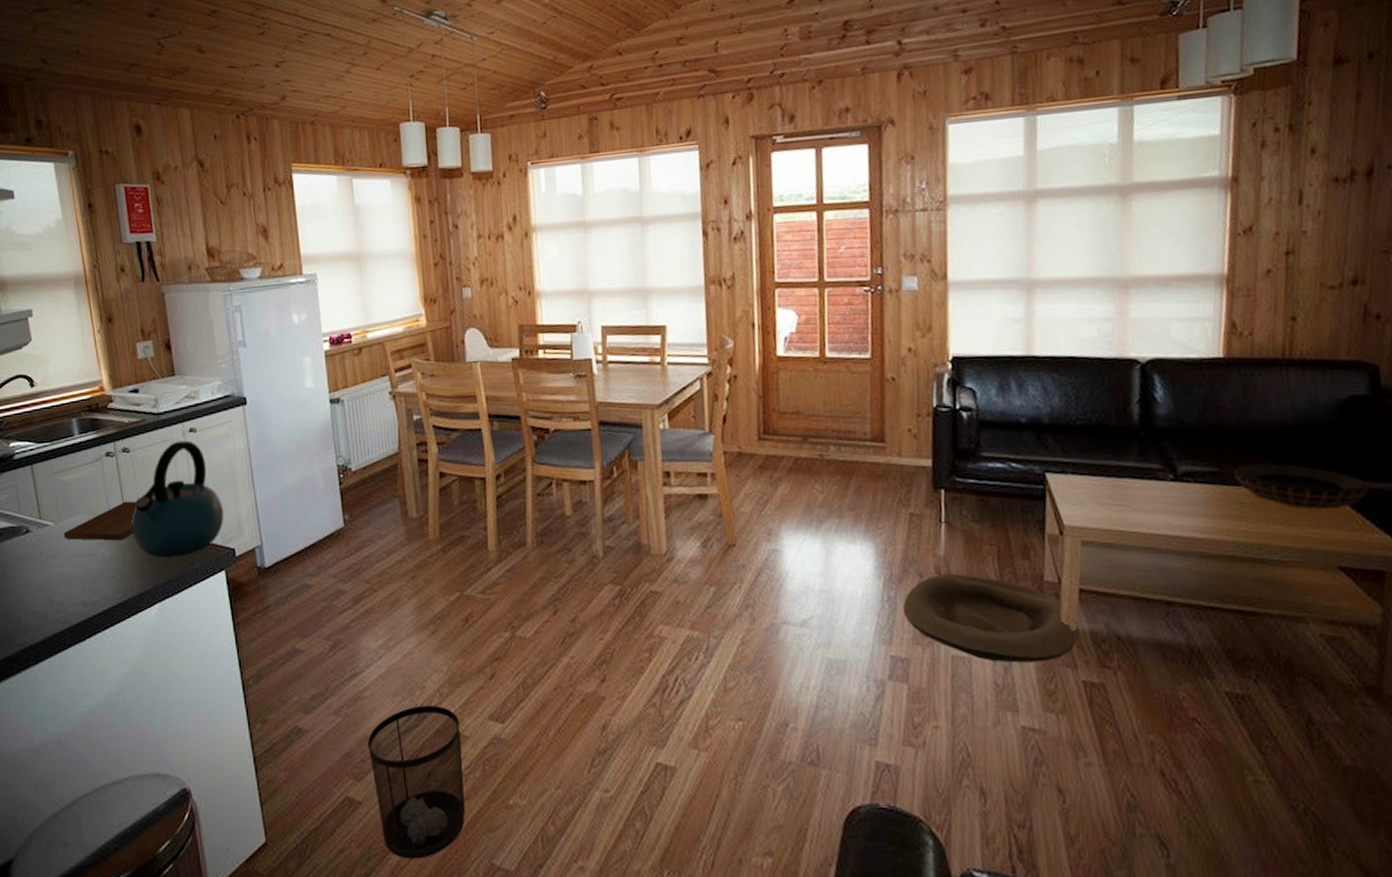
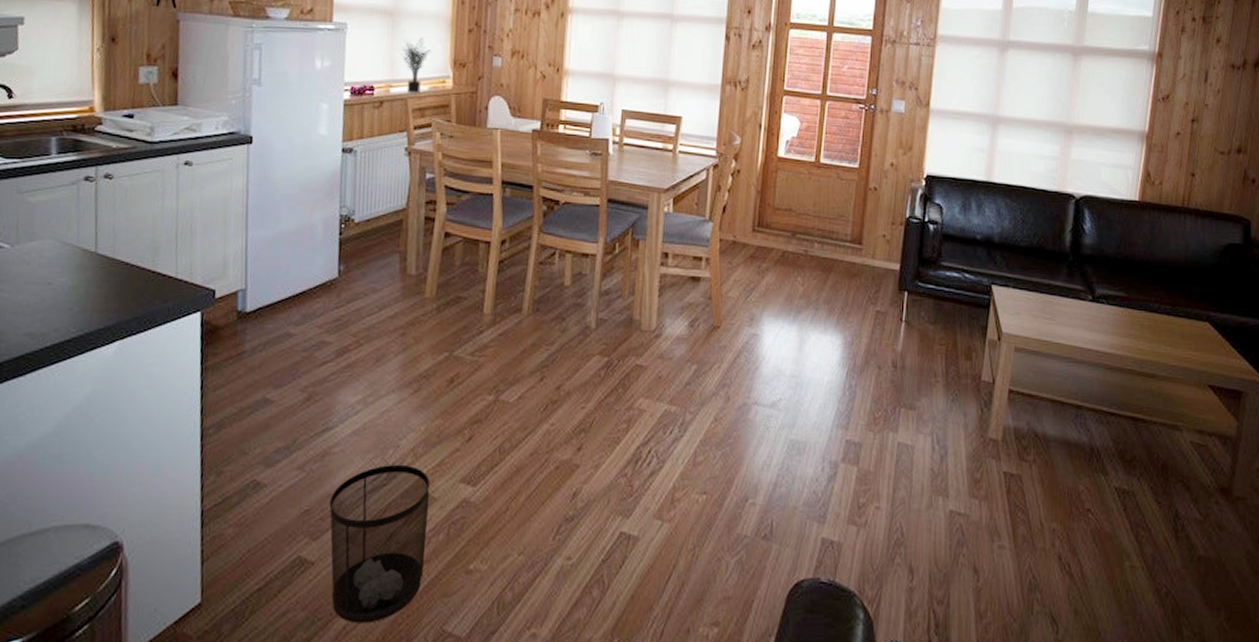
cutting board: present [63,501,137,541] -> none [19,229,112,271]
kettle: present [132,440,224,558] -> none [101,173,210,294]
potted plant: none [372,278,401,337] -> present [402,37,431,94]
dog bed: present [903,573,1080,663] -> none [861,367,1005,453]
decorative bowl: present [1234,463,1368,510] -> none [1138,293,1235,337]

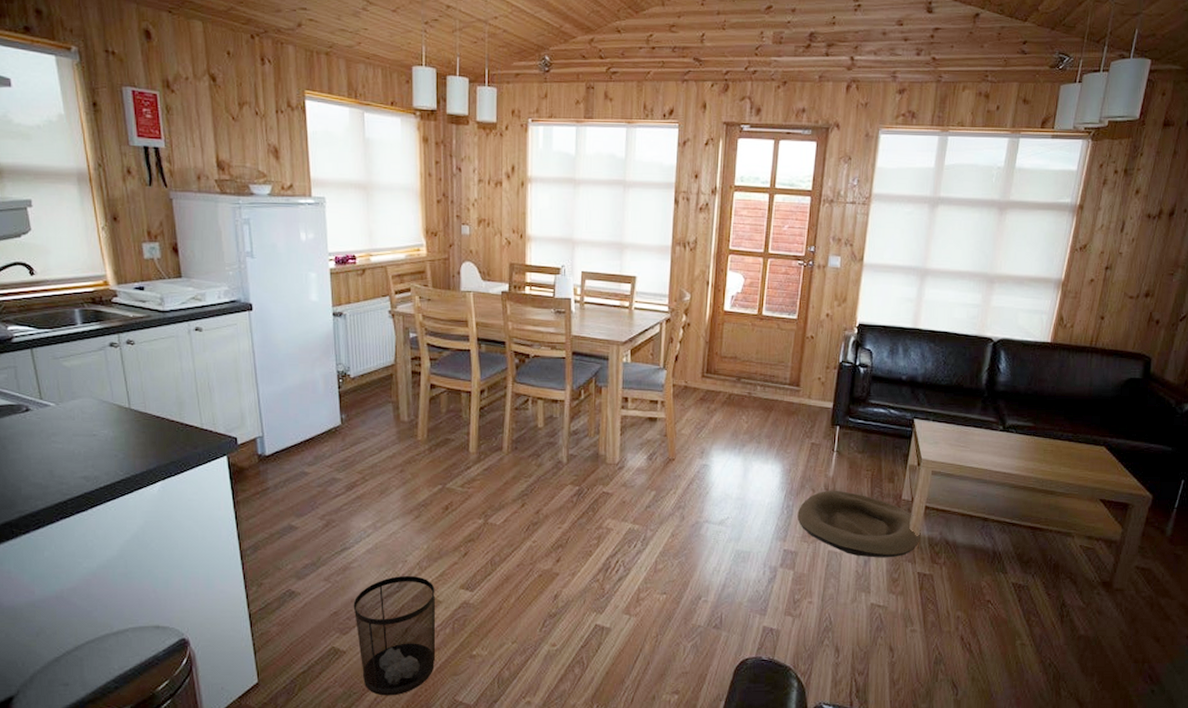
potted plant: present [402,37,431,94] -> none [377,209,404,262]
dog bed: none [861,367,1005,453] -> present [797,490,921,558]

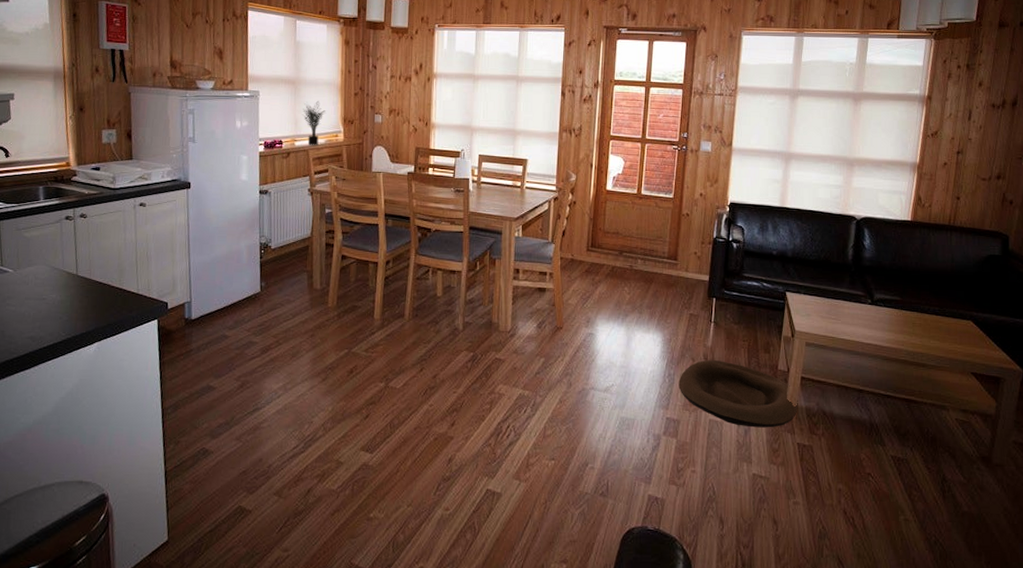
waste bin: present [353,575,435,696] -> none [261,436,337,558]
potted plant: none [377,209,404,262] -> present [303,100,326,146]

